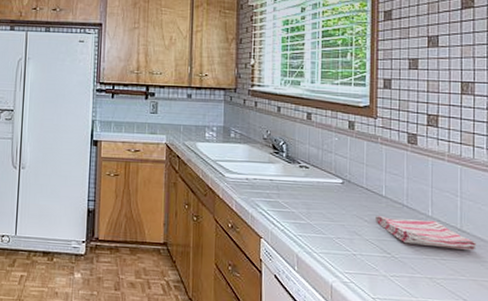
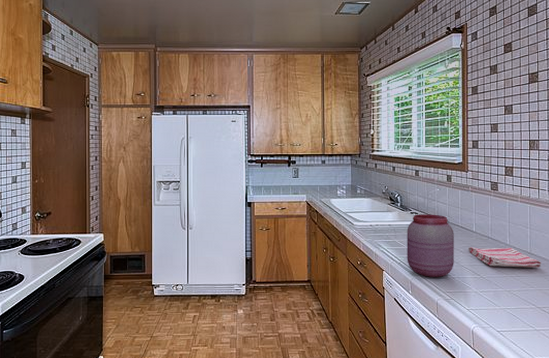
jar: none [292,168,357,252] -> present [407,214,454,277]

